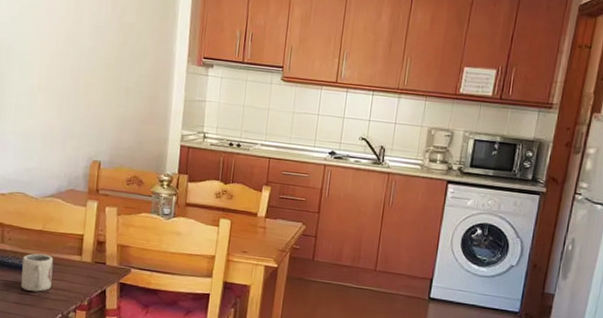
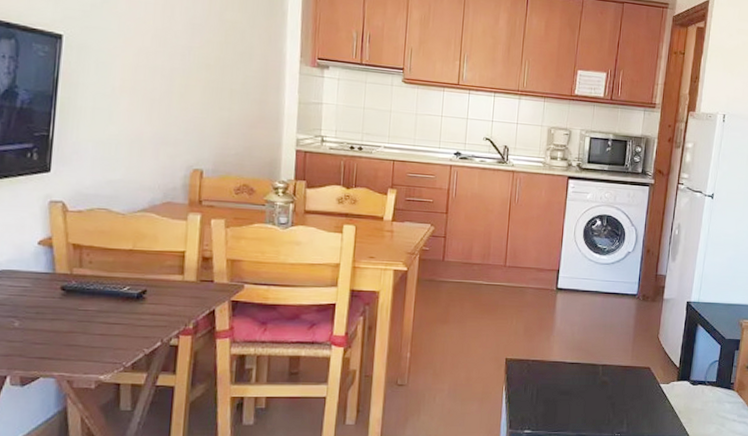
cup: present [20,253,54,292] -> none [107,276,149,319]

